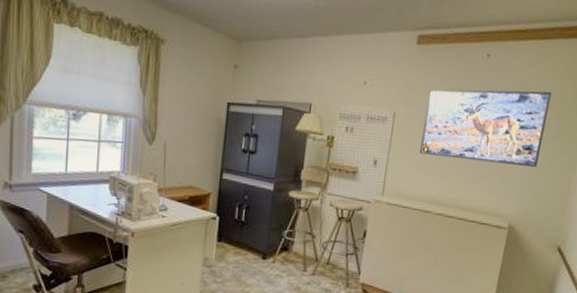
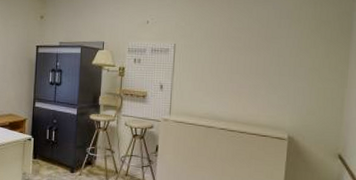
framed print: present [420,89,552,167] -> none [200,17,315,83]

